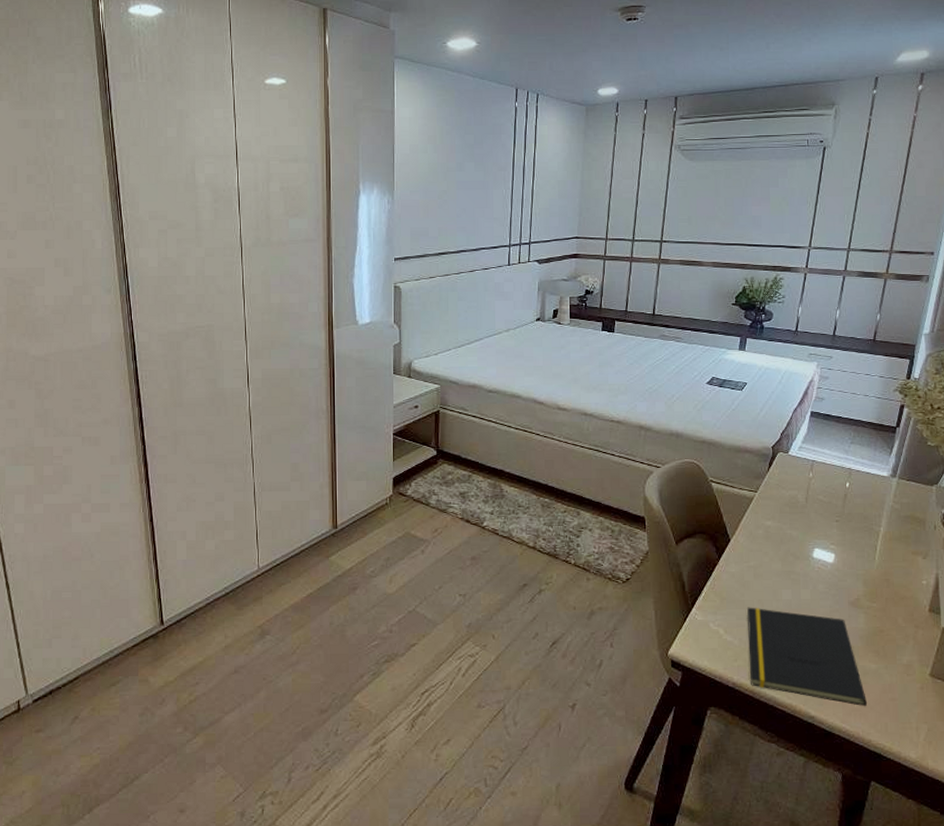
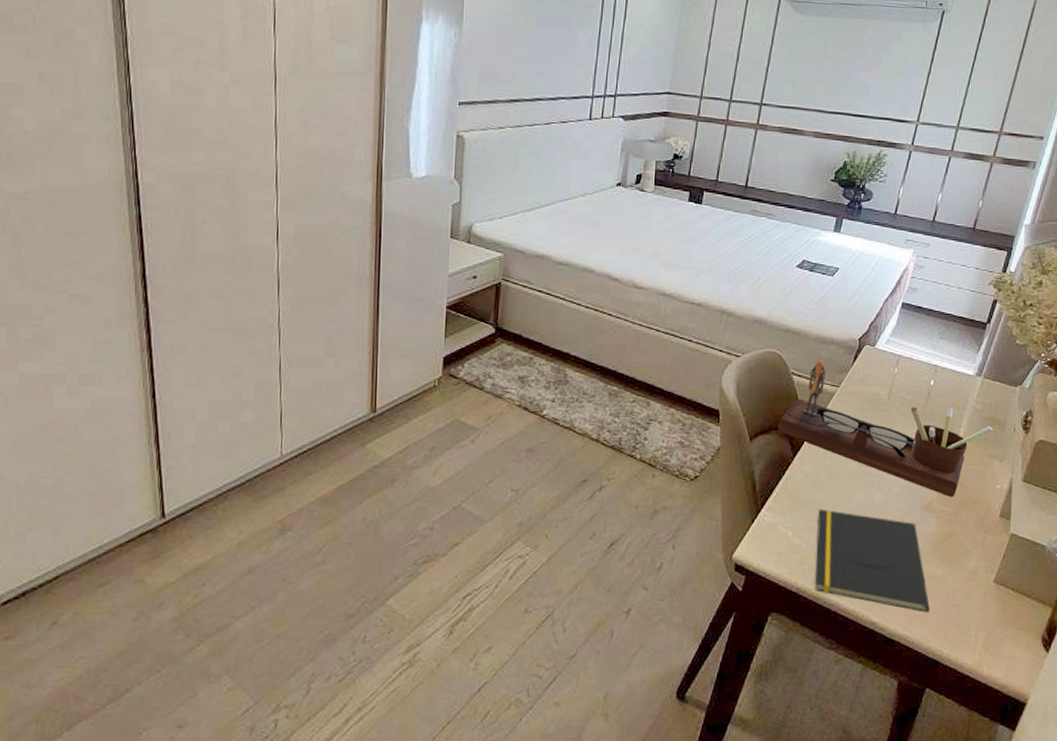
desk organizer: none [702,468,913,594] -> present [778,360,993,498]

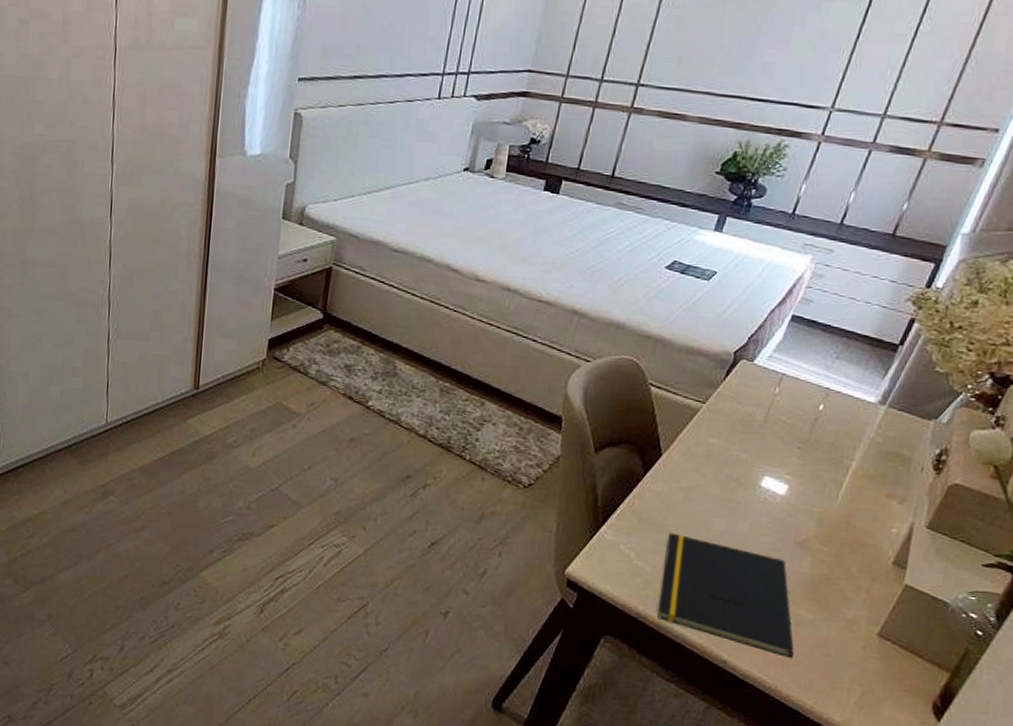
desk organizer: present [778,360,993,498] -> none [628,372,894,538]

